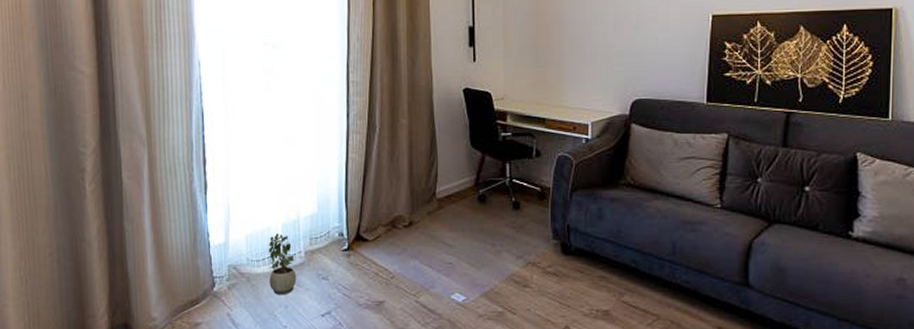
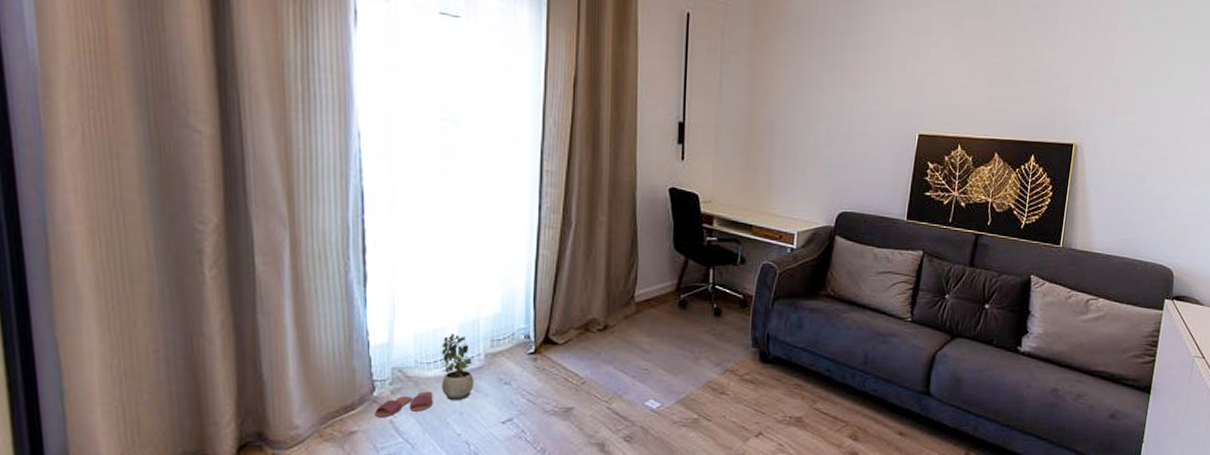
slippers: none [215,286,262,311] -> present [374,391,433,418]

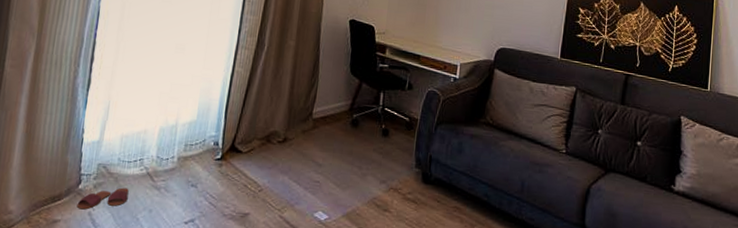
potted plant: present [441,334,474,401] -> none [137,137,167,199]

